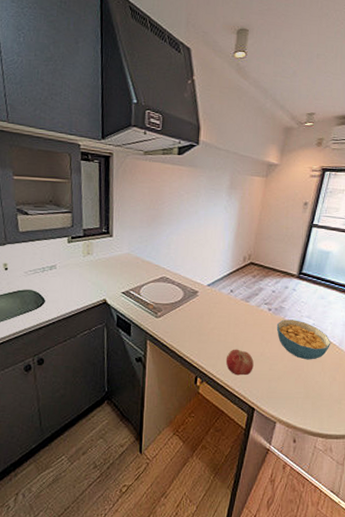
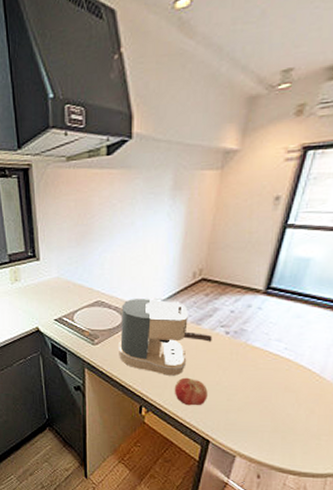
coffee maker: none [179,276,258,347] -> present [119,299,212,376]
cereal bowl: present [276,319,331,360] -> none [236,344,309,390]

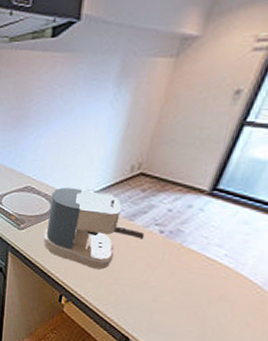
fruit: present [174,377,208,406] -> none [97,272,133,302]

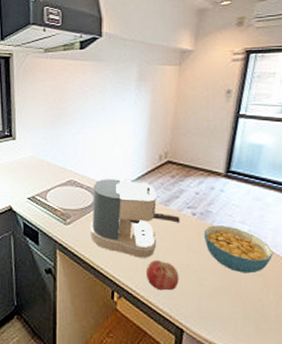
fruit: none [97,272,133,302] -> present [145,260,179,291]
cereal bowl: none [168,245,251,298] -> present [203,225,274,274]

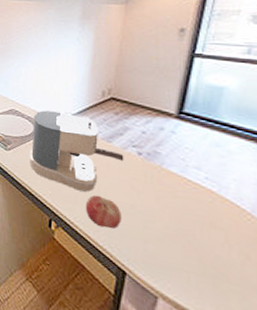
cereal bowl: present [203,225,274,274] -> none [150,167,238,225]

